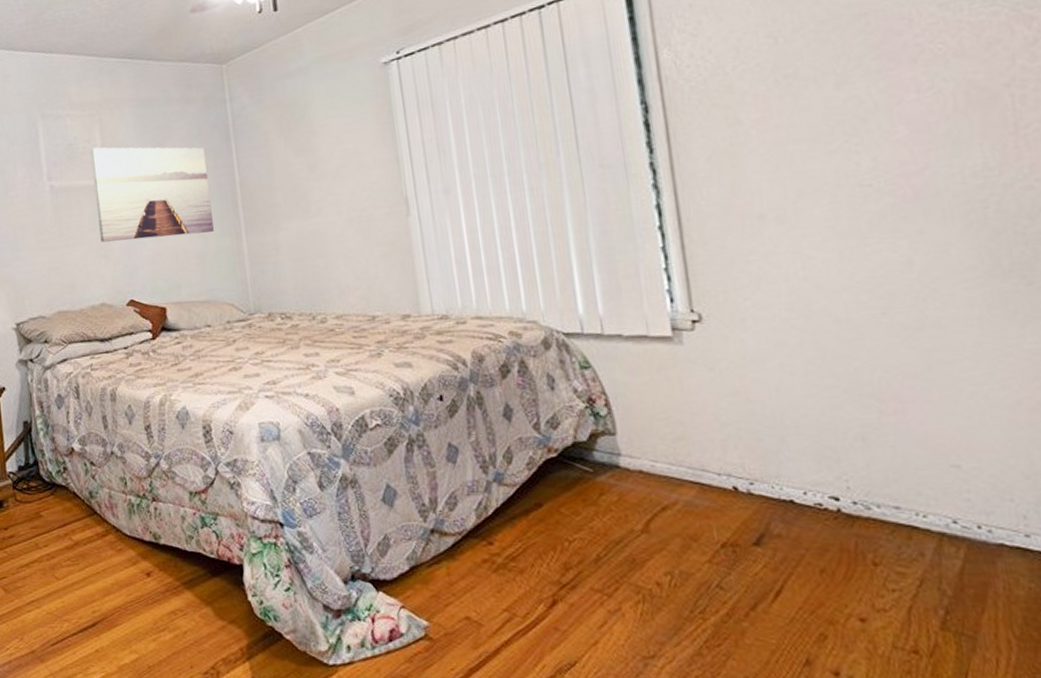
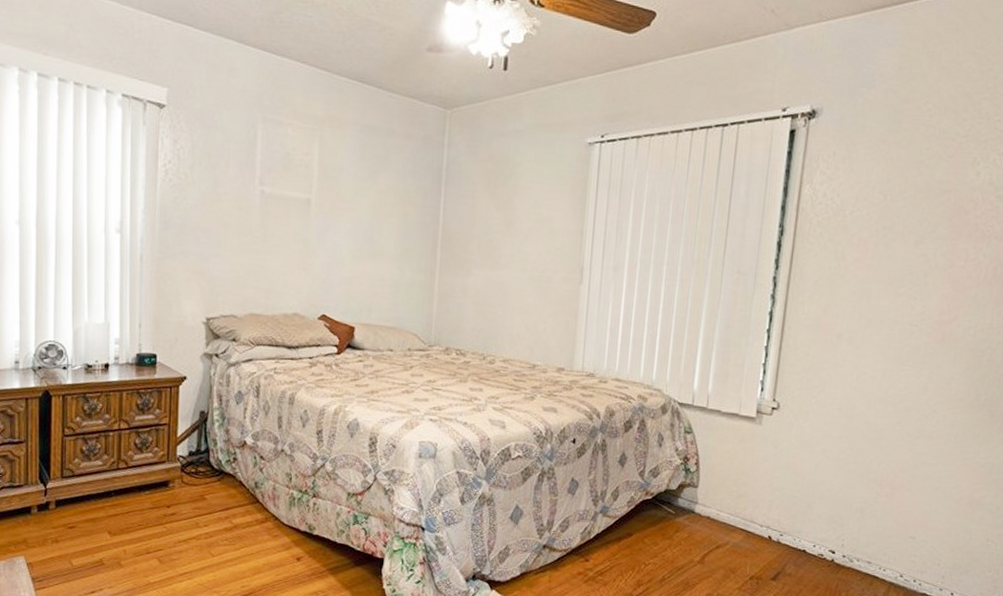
wall art: present [90,147,214,243] -> none [303,162,416,265]

